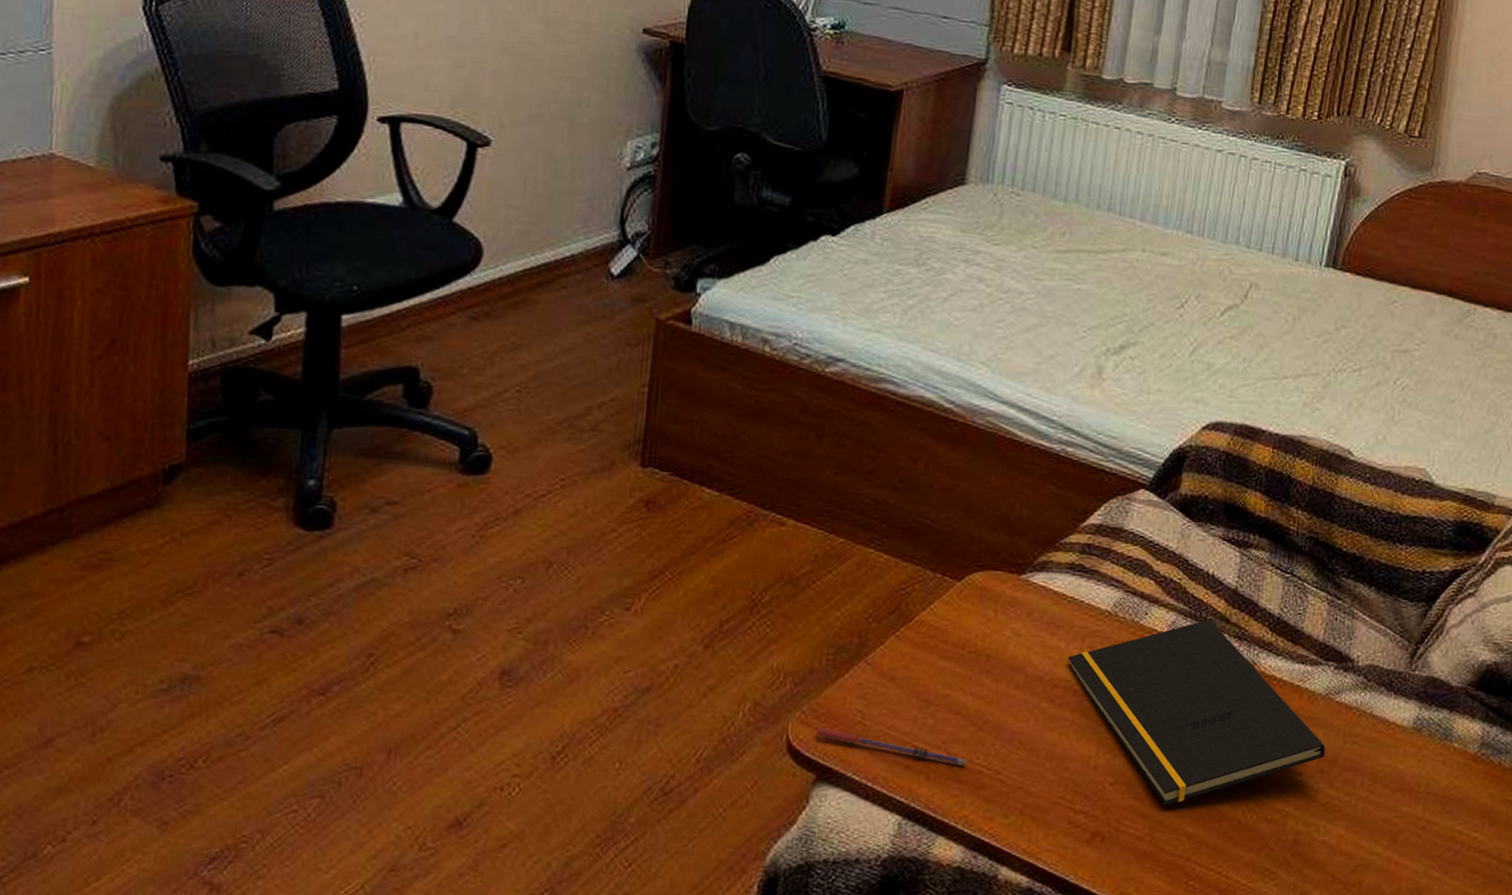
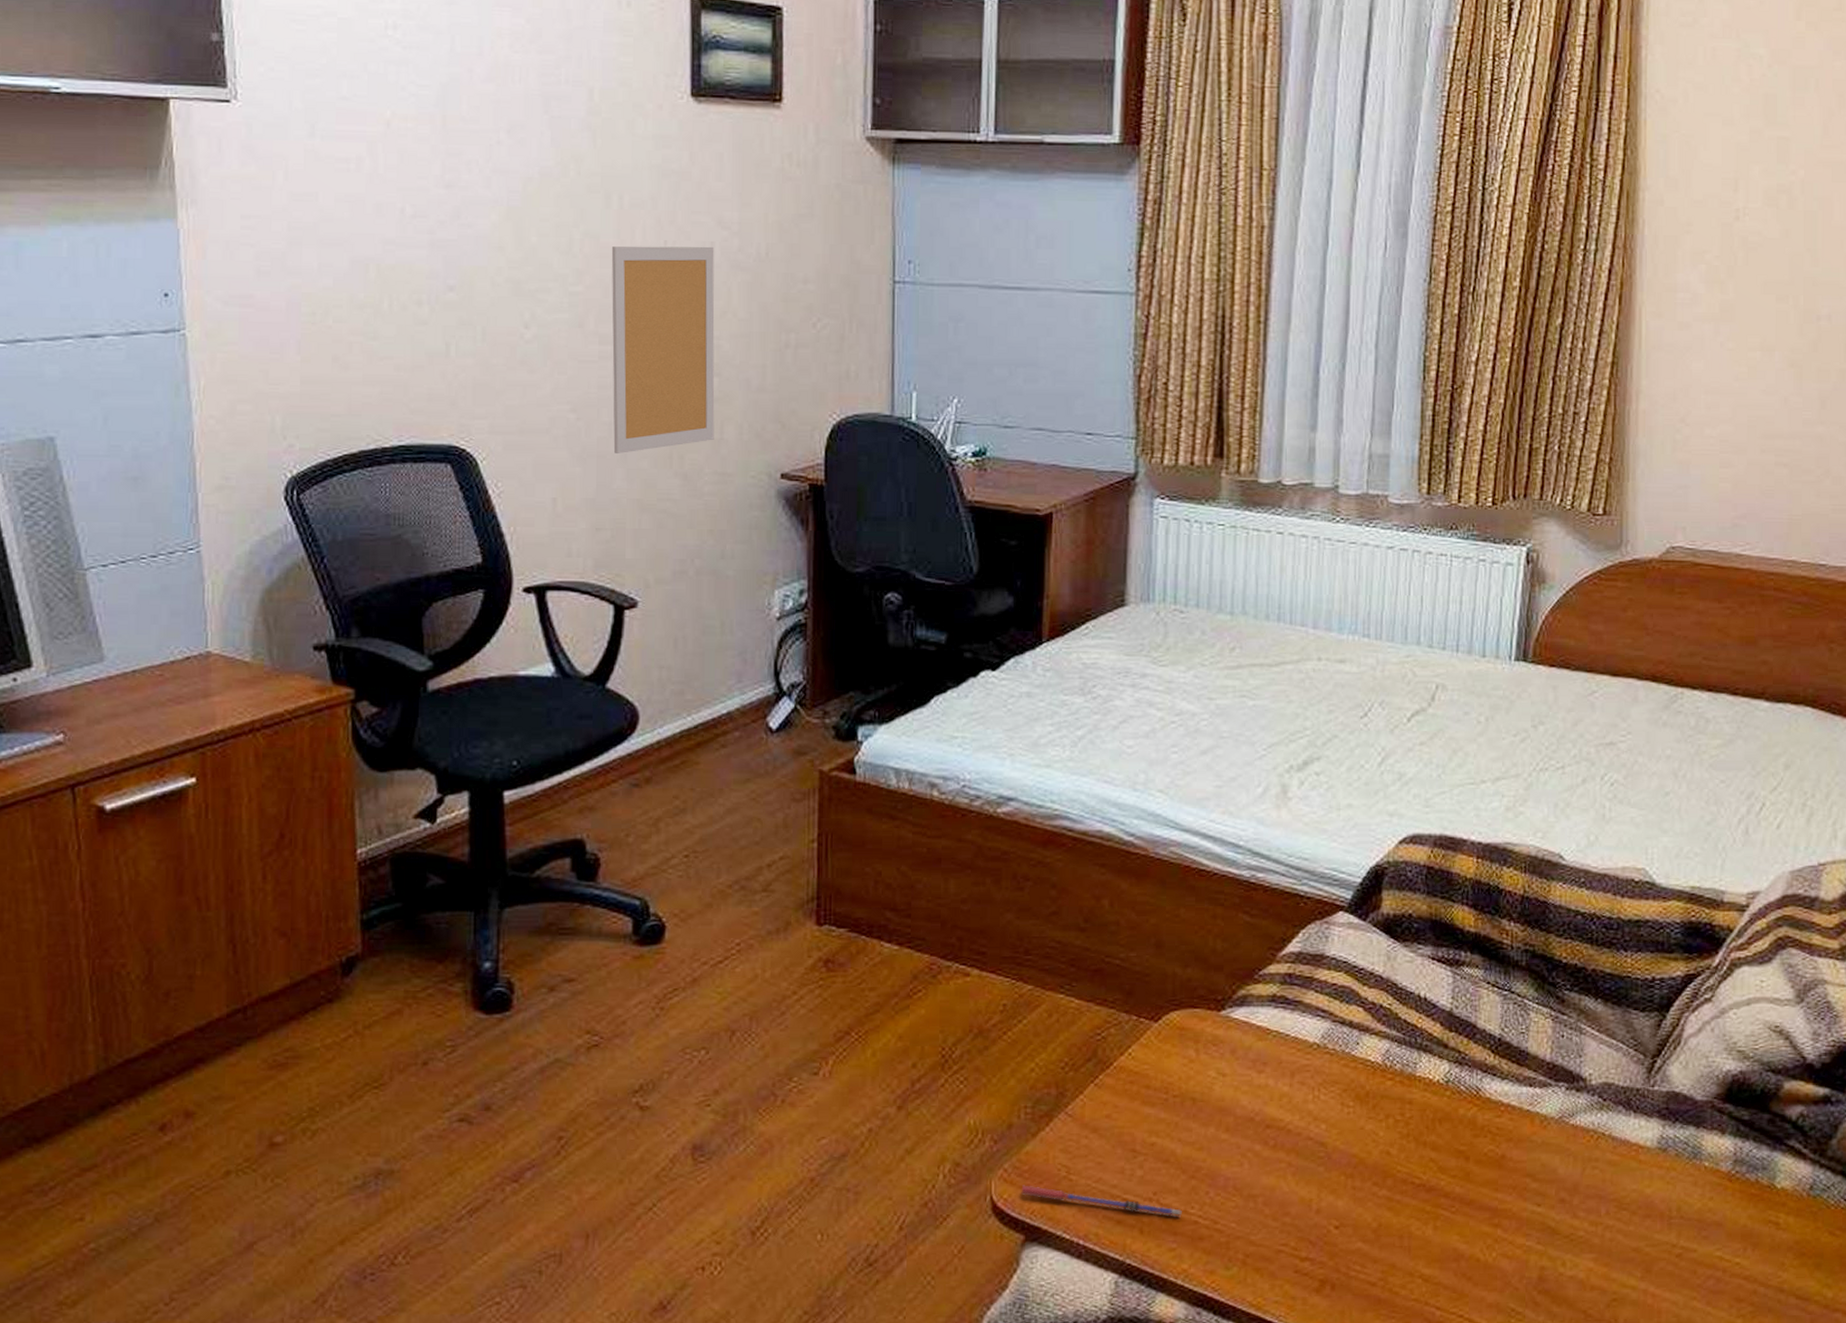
notepad: present [1068,619,1326,806] -> none [1279,1045,1564,1247]

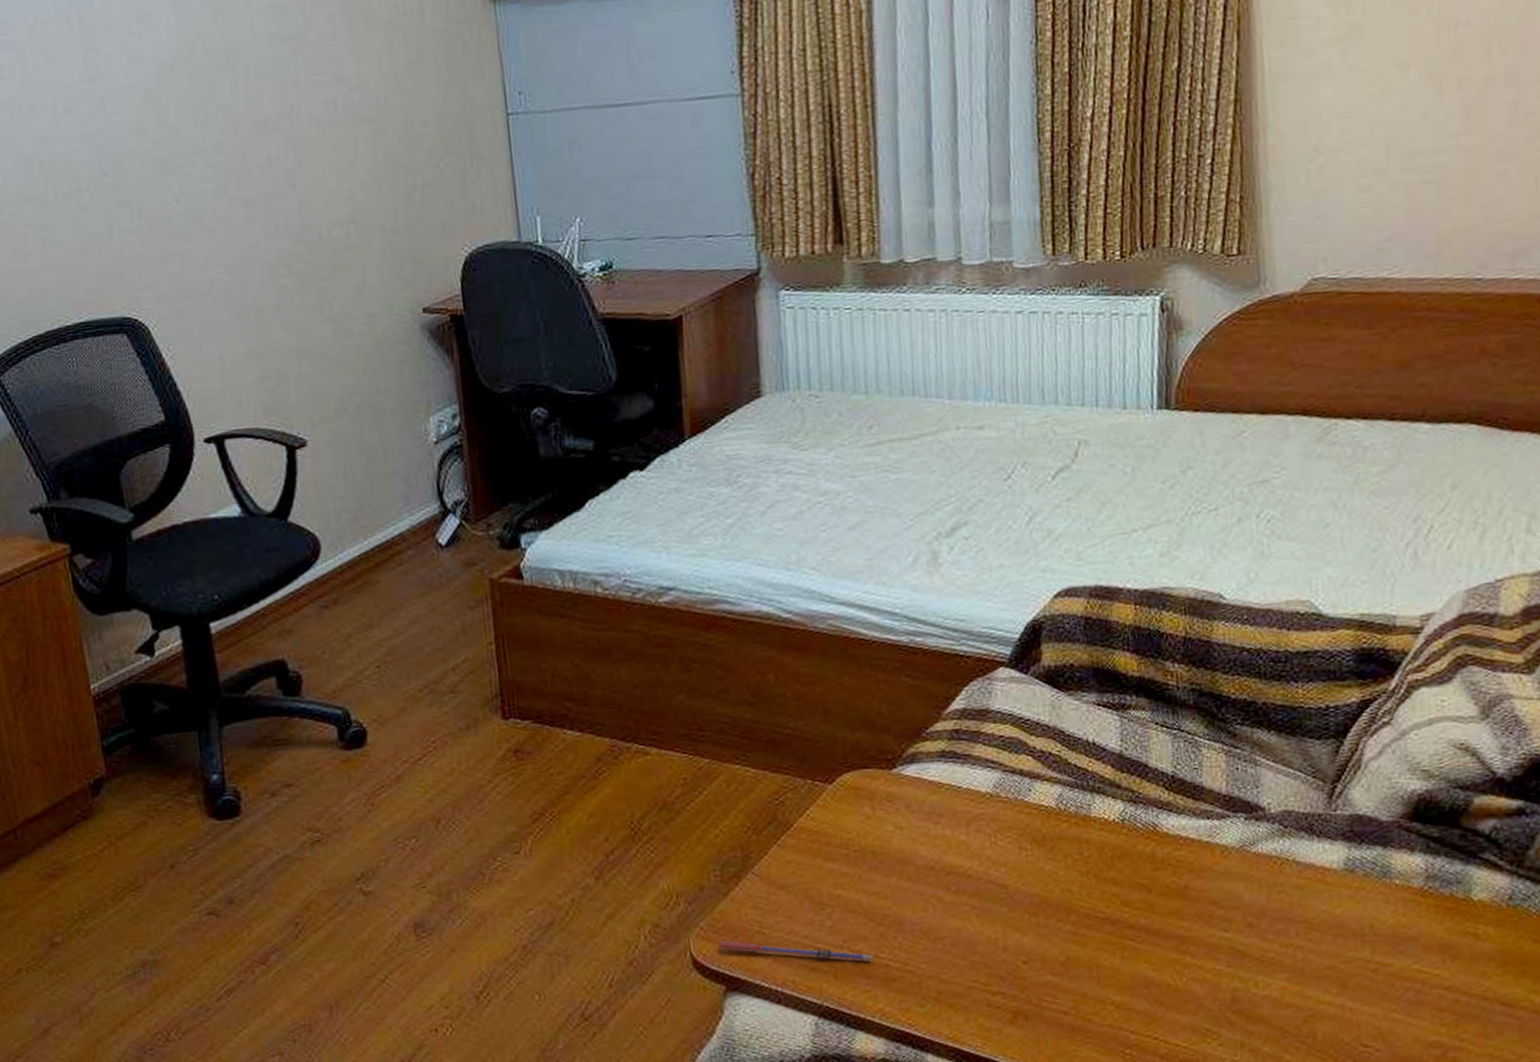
wall art: present [611,246,715,453] -> none [243,103,358,307]

